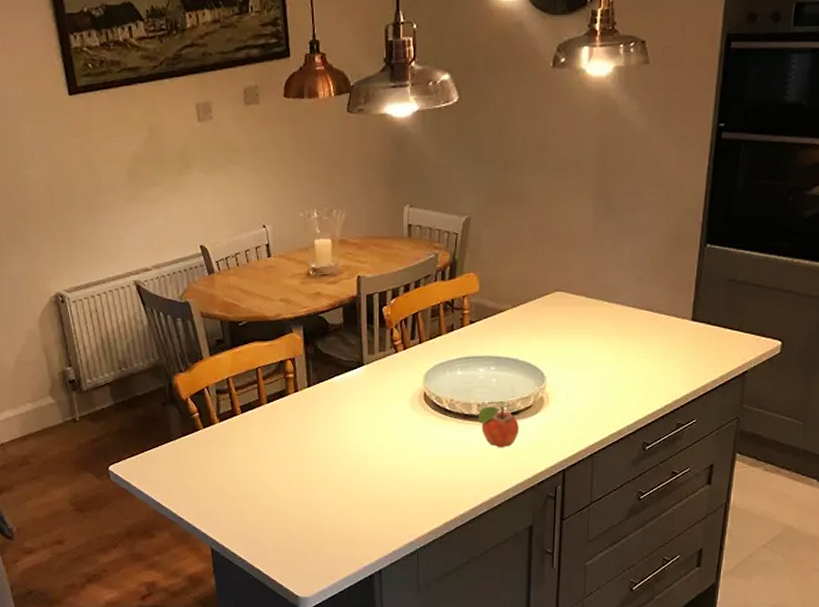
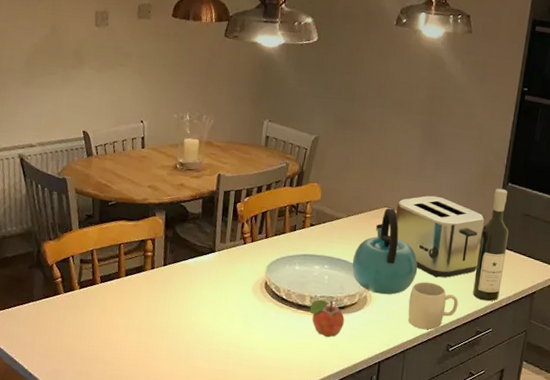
kettle: none [522,292,601,393] -> present [352,208,418,295]
toaster: none [570,270,680,367] -> present [395,195,486,278]
mug: none [593,373,653,428] -> present [408,281,459,330]
bottle: none [670,252,711,388] -> present [473,188,509,302]

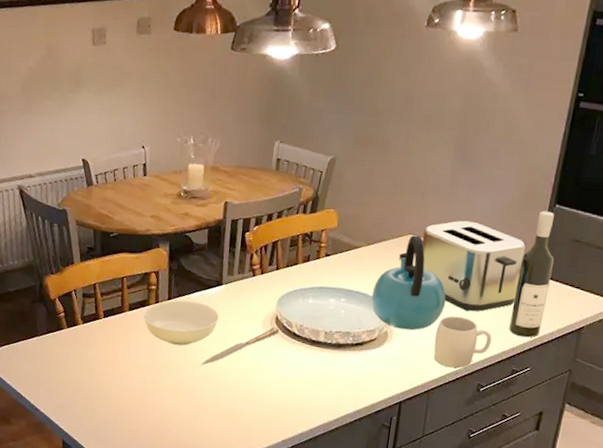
bowl: none [139,266,212,310] -> present [143,300,219,346]
kitchen knife: none [195,292,269,329] -> present [201,327,280,366]
fruit: present [309,299,345,338] -> none [324,335,362,376]

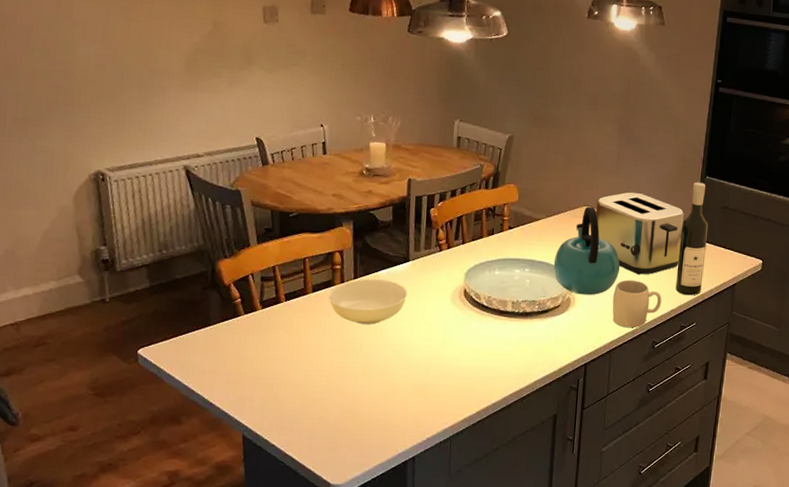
kitchen knife: present [201,327,280,366] -> none [391,300,469,343]

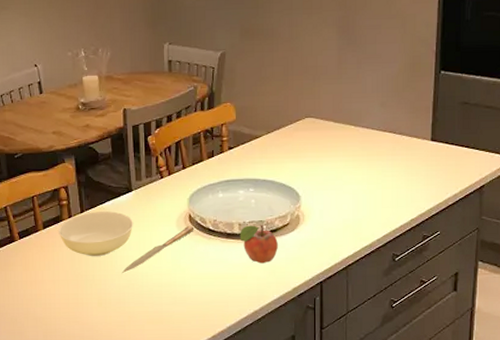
kitchen knife: none [391,300,469,343] -> present [122,225,194,273]
fruit: none [512,304,548,343] -> present [240,224,278,264]
kettle: present [553,206,620,296] -> none [278,118,350,211]
toaster: present [595,192,685,275] -> none [319,97,419,185]
mug: present [612,279,662,328] -> none [345,191,400,242]
bottle: present [675,182,709,296] -> none [414,78,448,203]

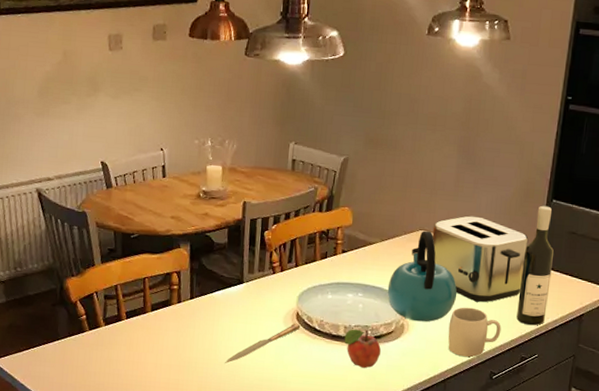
bowl: present [58,211,133,256] -> none [166,299,241,344]
kettle: none [278,118,350,211] -> present [387,231,457,322]
toaster: none [319,97,419,185] -> present [432,216,529,302]
mug: none [345,191,400,242] -> present [448,307,501,358]
bottle: none [414,78,448,203] -> present [516,205,555,326]

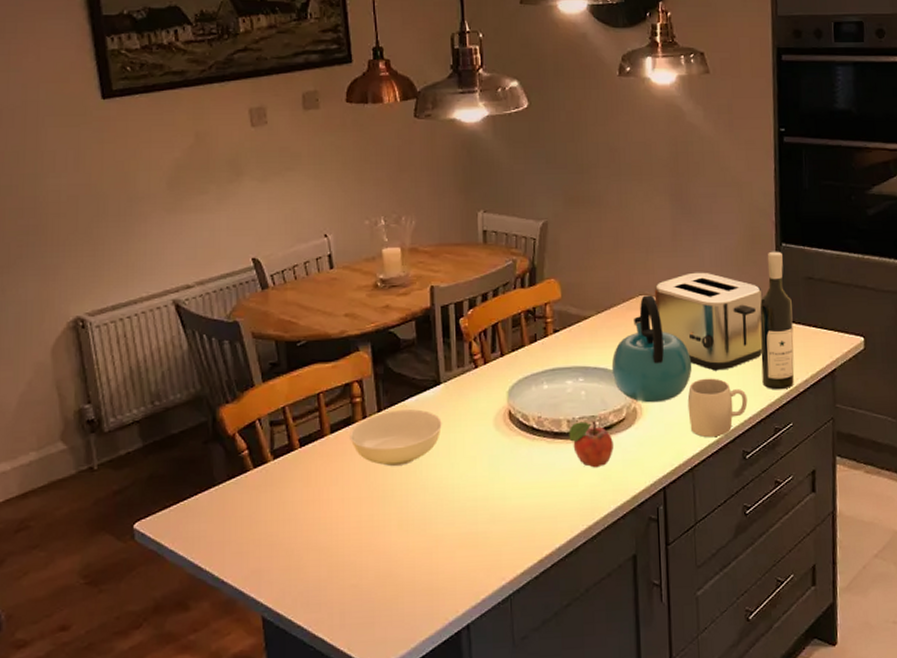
bowl: none [166,299,241,344] -> present [350,409,442,466]
kitchen knife: present [225,323,301,363] -> none [428,424,515,486]

